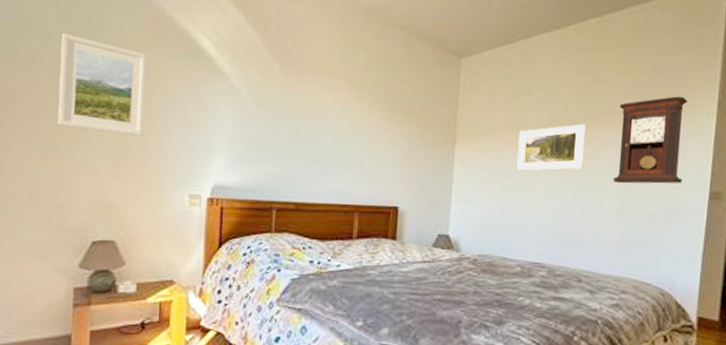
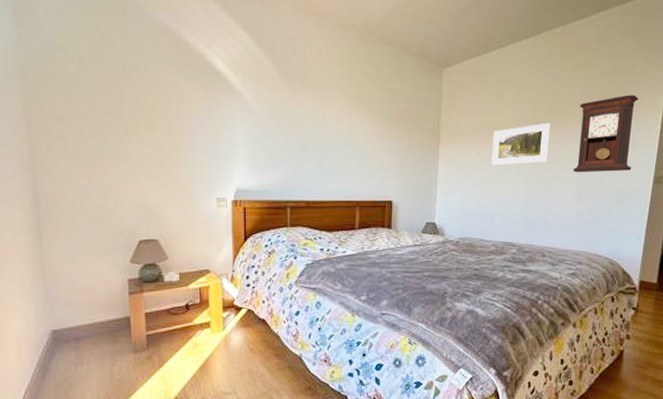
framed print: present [57,33,147,136] -> none [94,61,172,150]

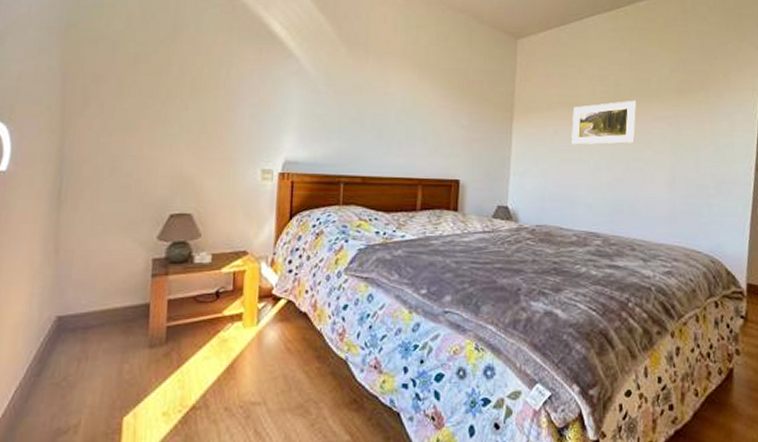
pendulum clock: present [573,95,639,173] -> none [663,73,734,157]

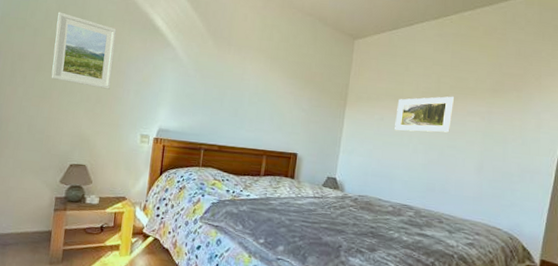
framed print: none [138,19,222,115] -> present [51,12,117,89]

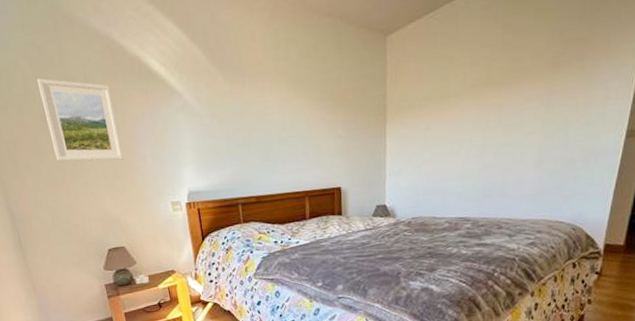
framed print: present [395,96,455,133] -> none [443,82,509,139]

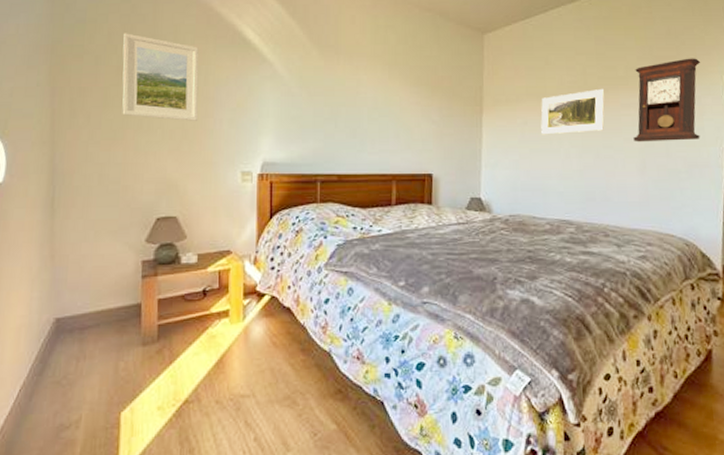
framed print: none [443,82,509,139] -> present [541,88,605,135]
pendulum clock: none [533,36,614,136] -> present [633,58,701,142]

